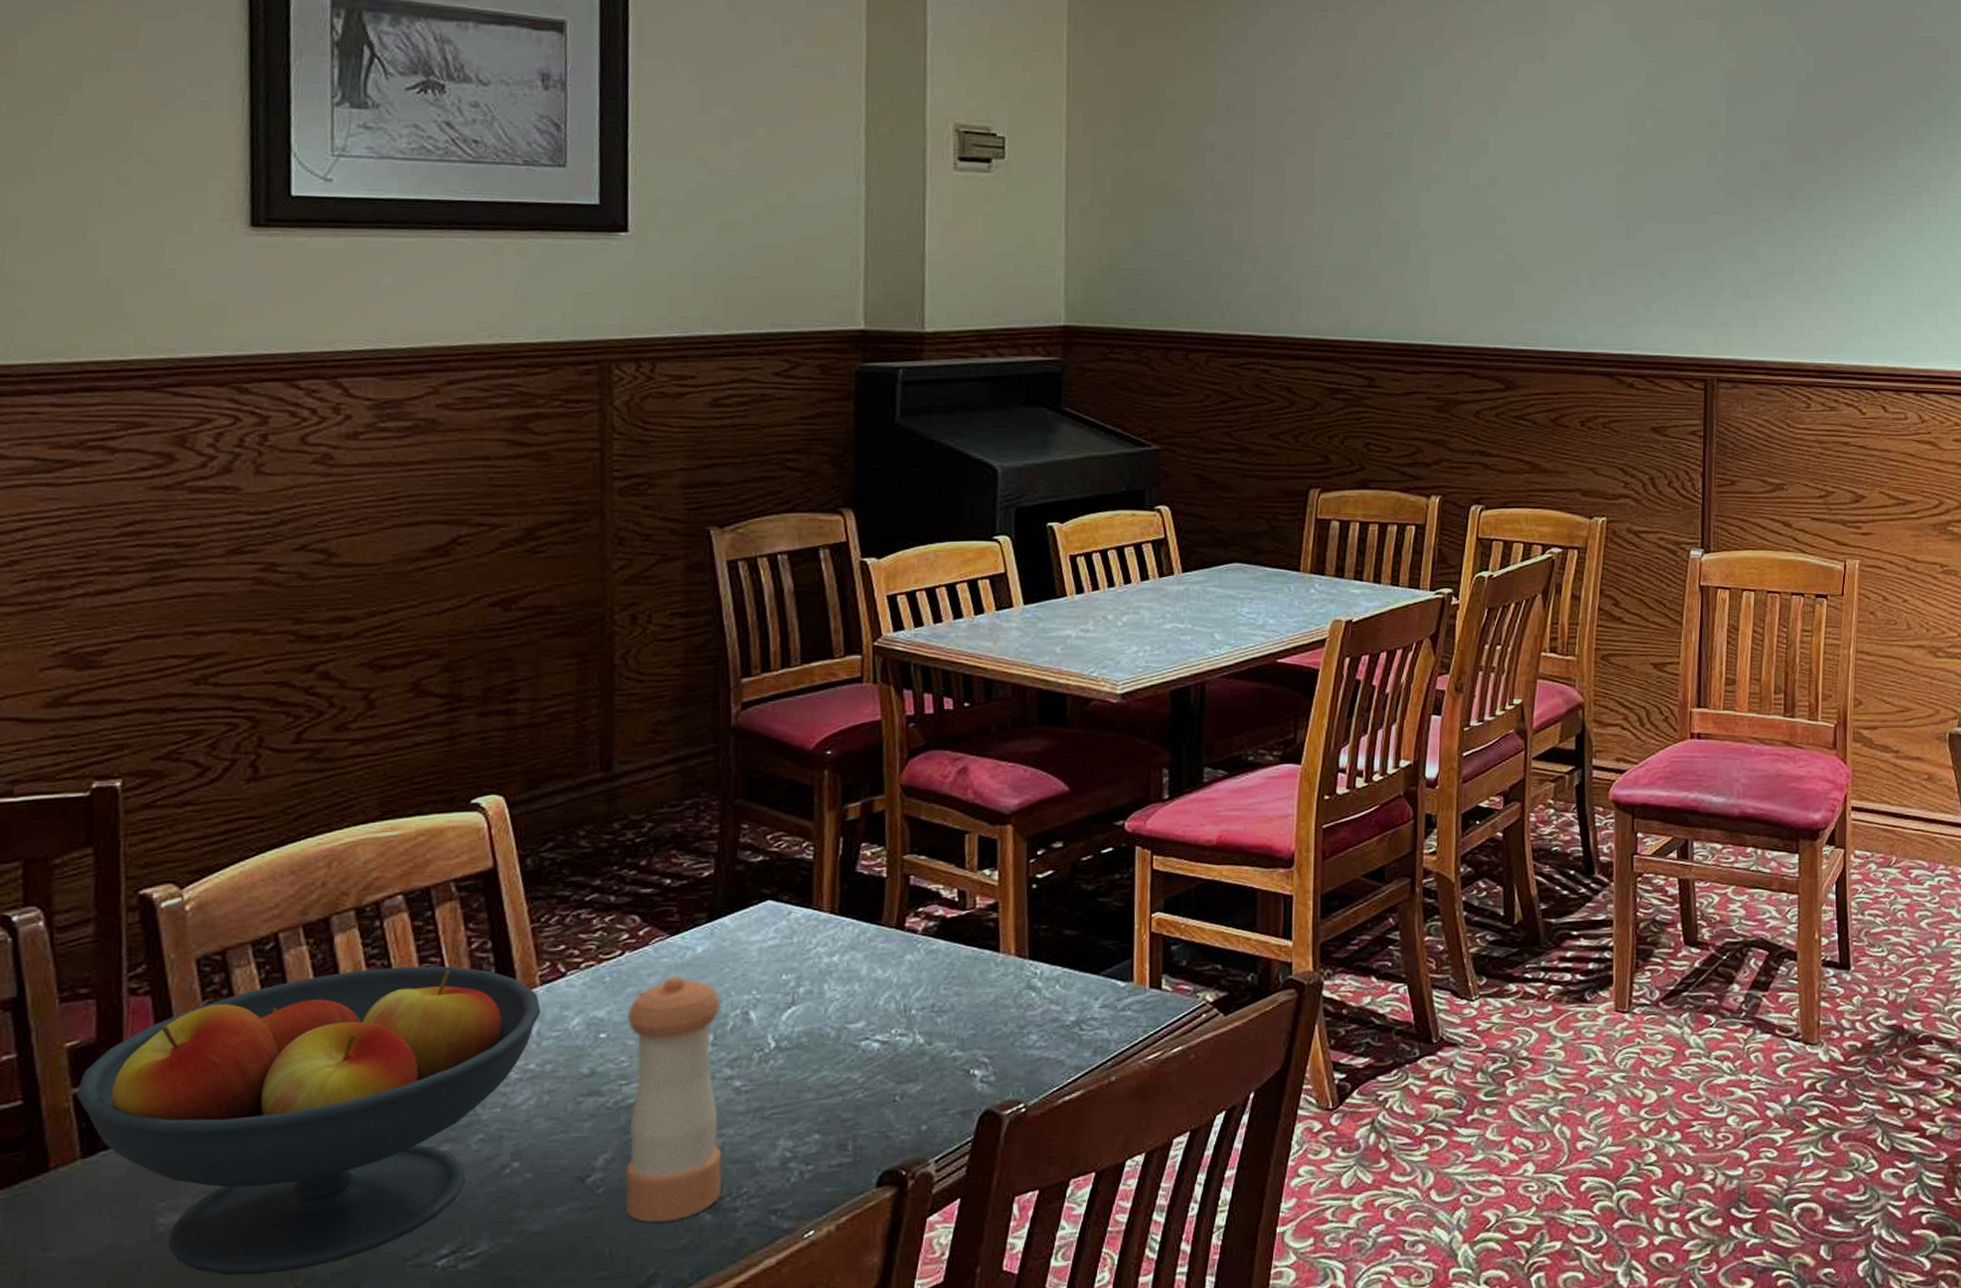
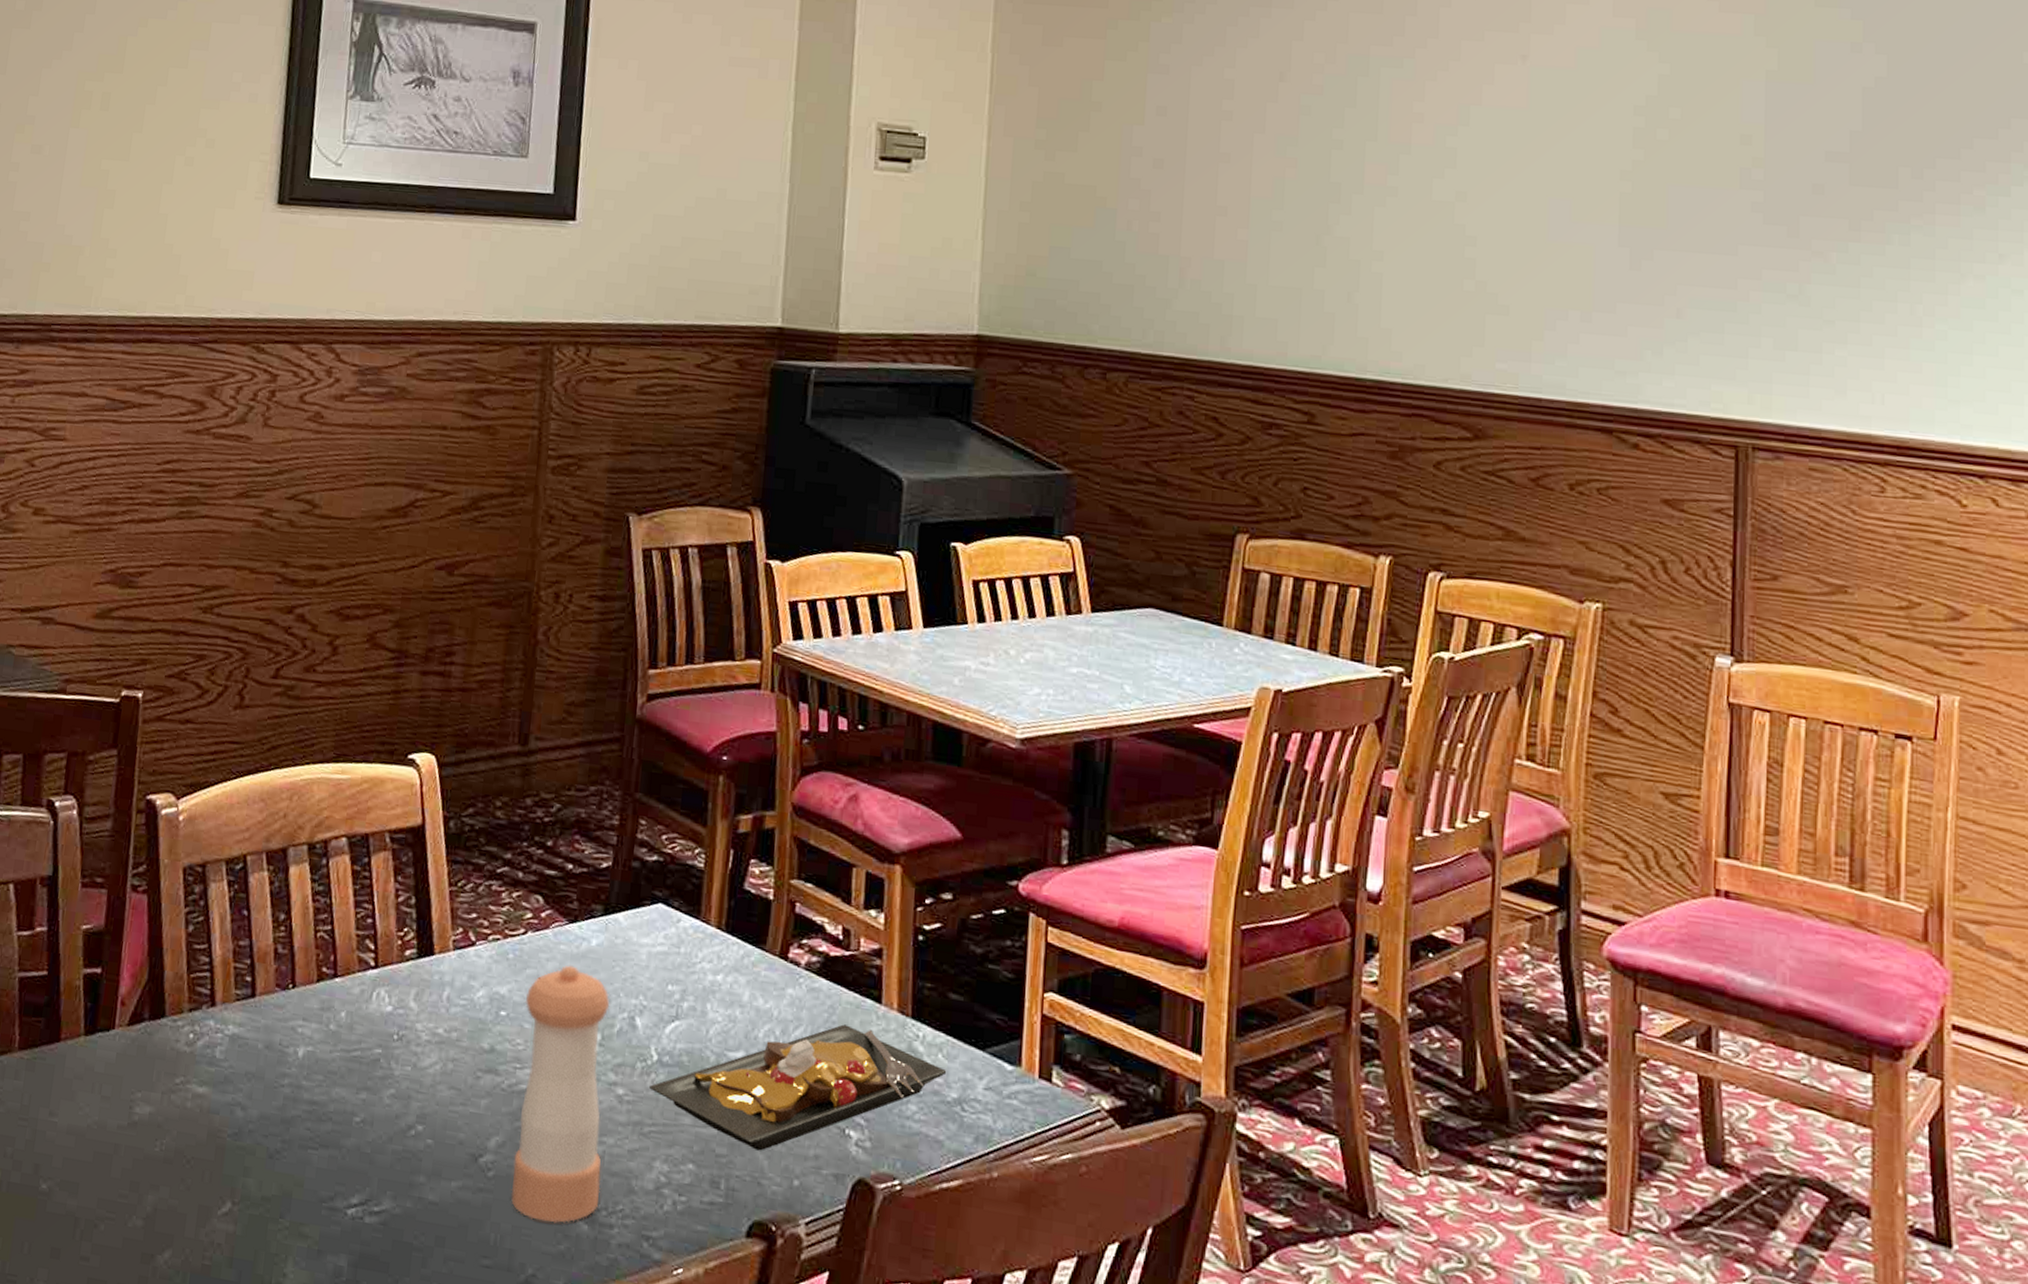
fruit bowl: present [76,966,541,1276] -> none [85,903,452,1187]
plate: none [769,977,1065,1108] -> present [649,1024,947,1151]

